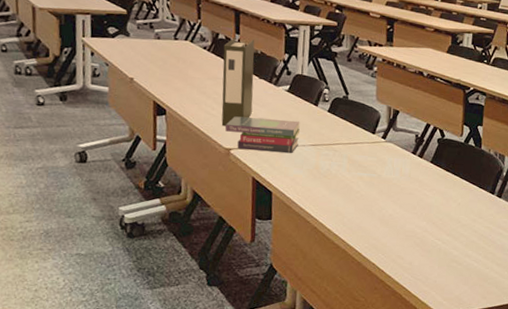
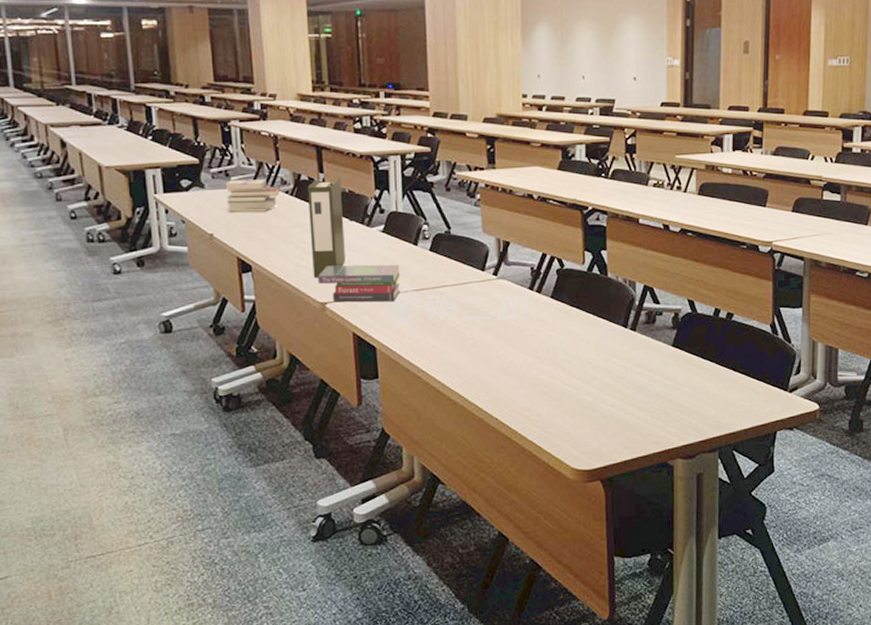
books: none [148,31,199,63] -> present [225,179,280,212]

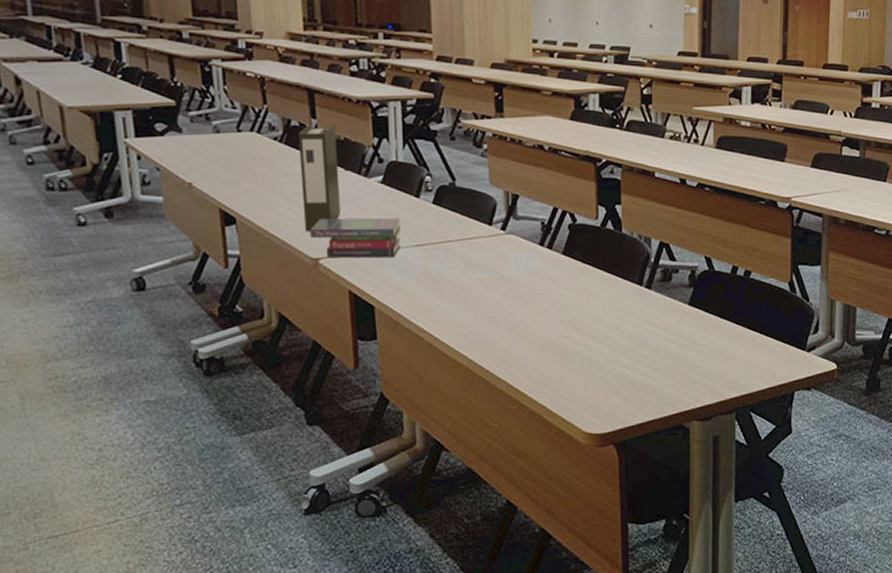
books: present [225,179,280,212] -> none [206,124,267,160]

